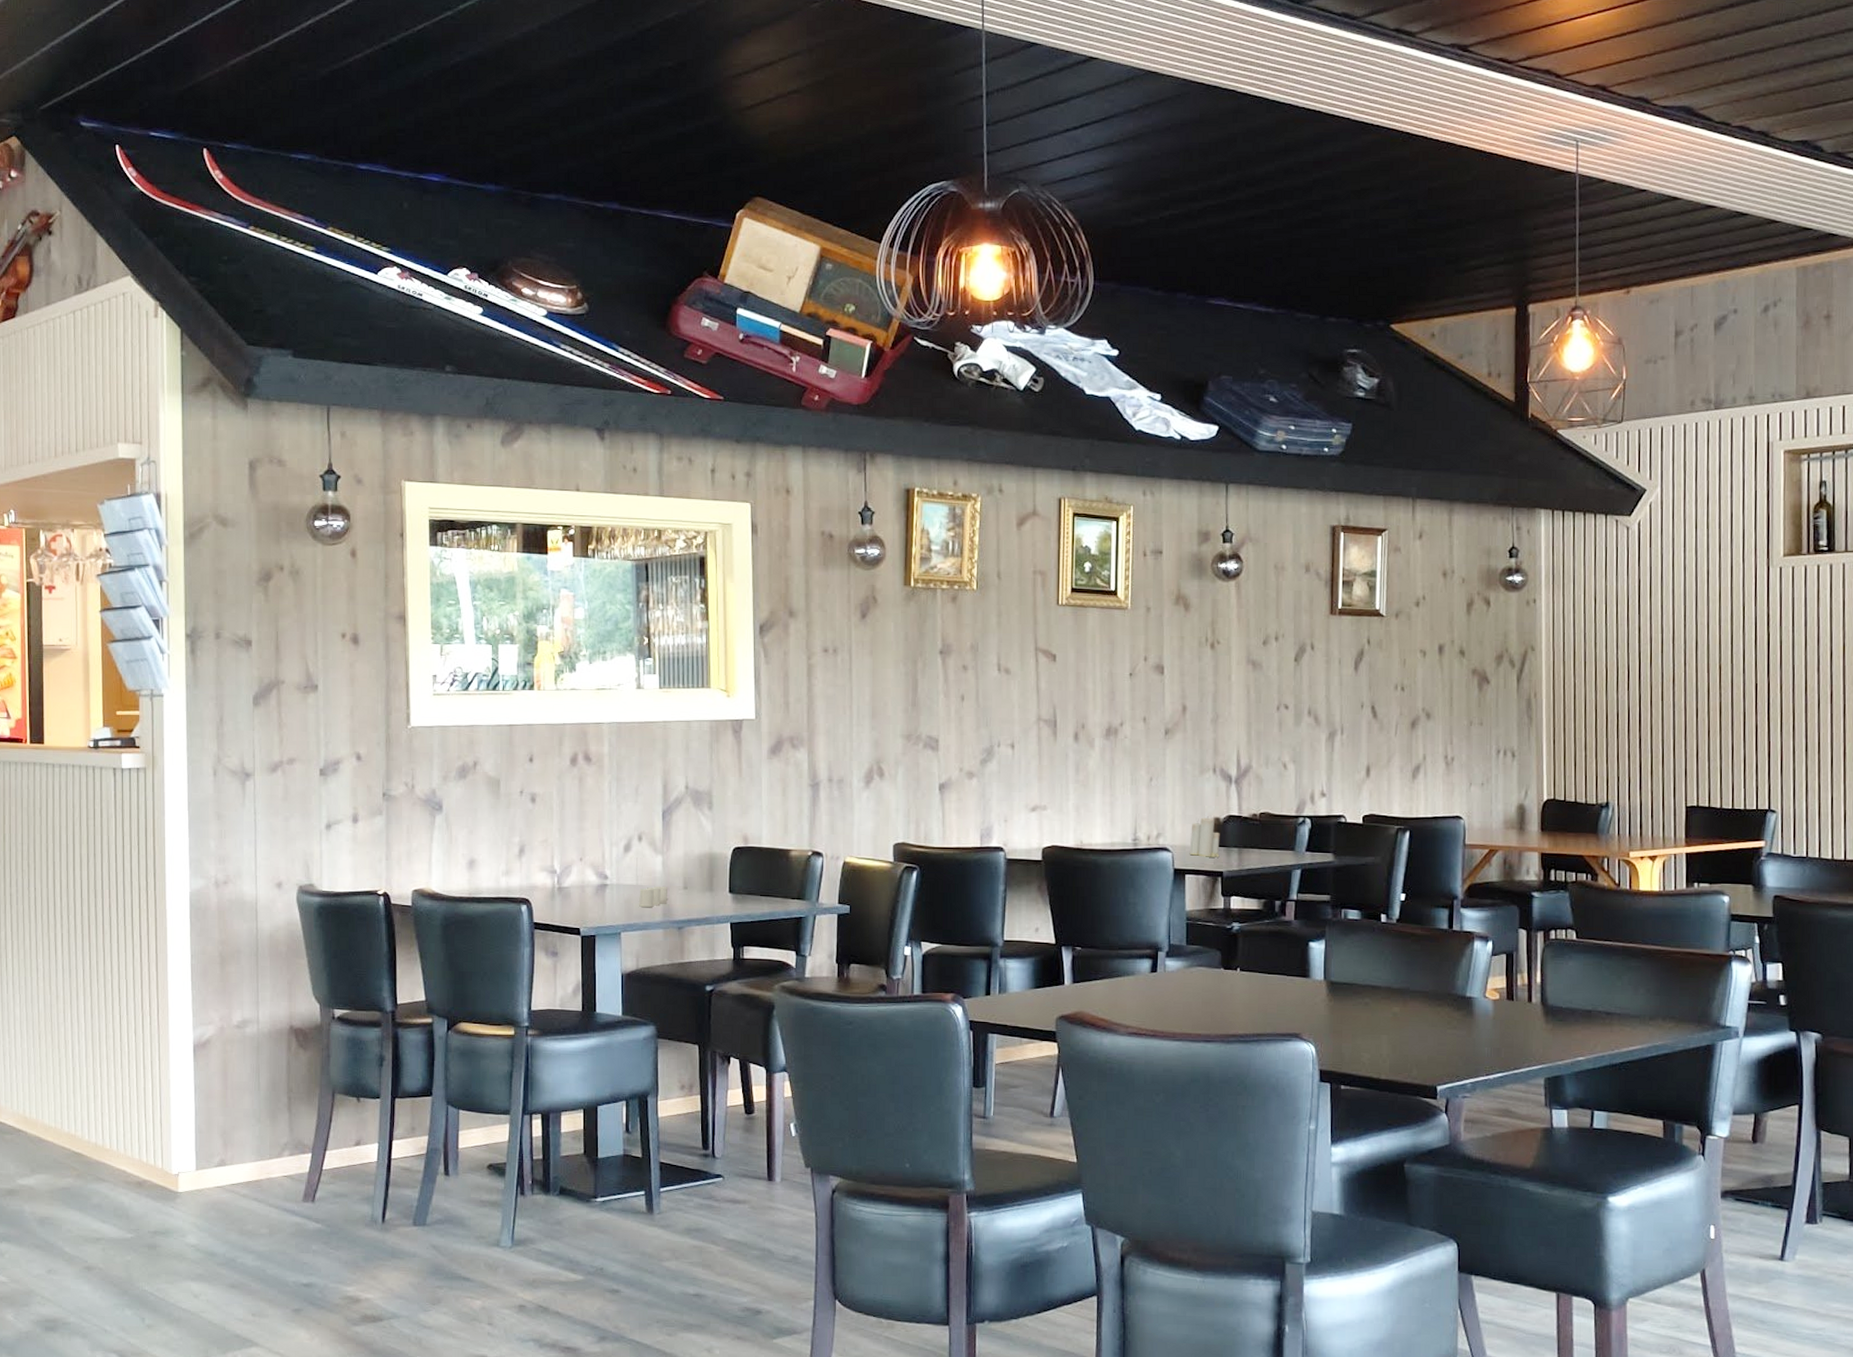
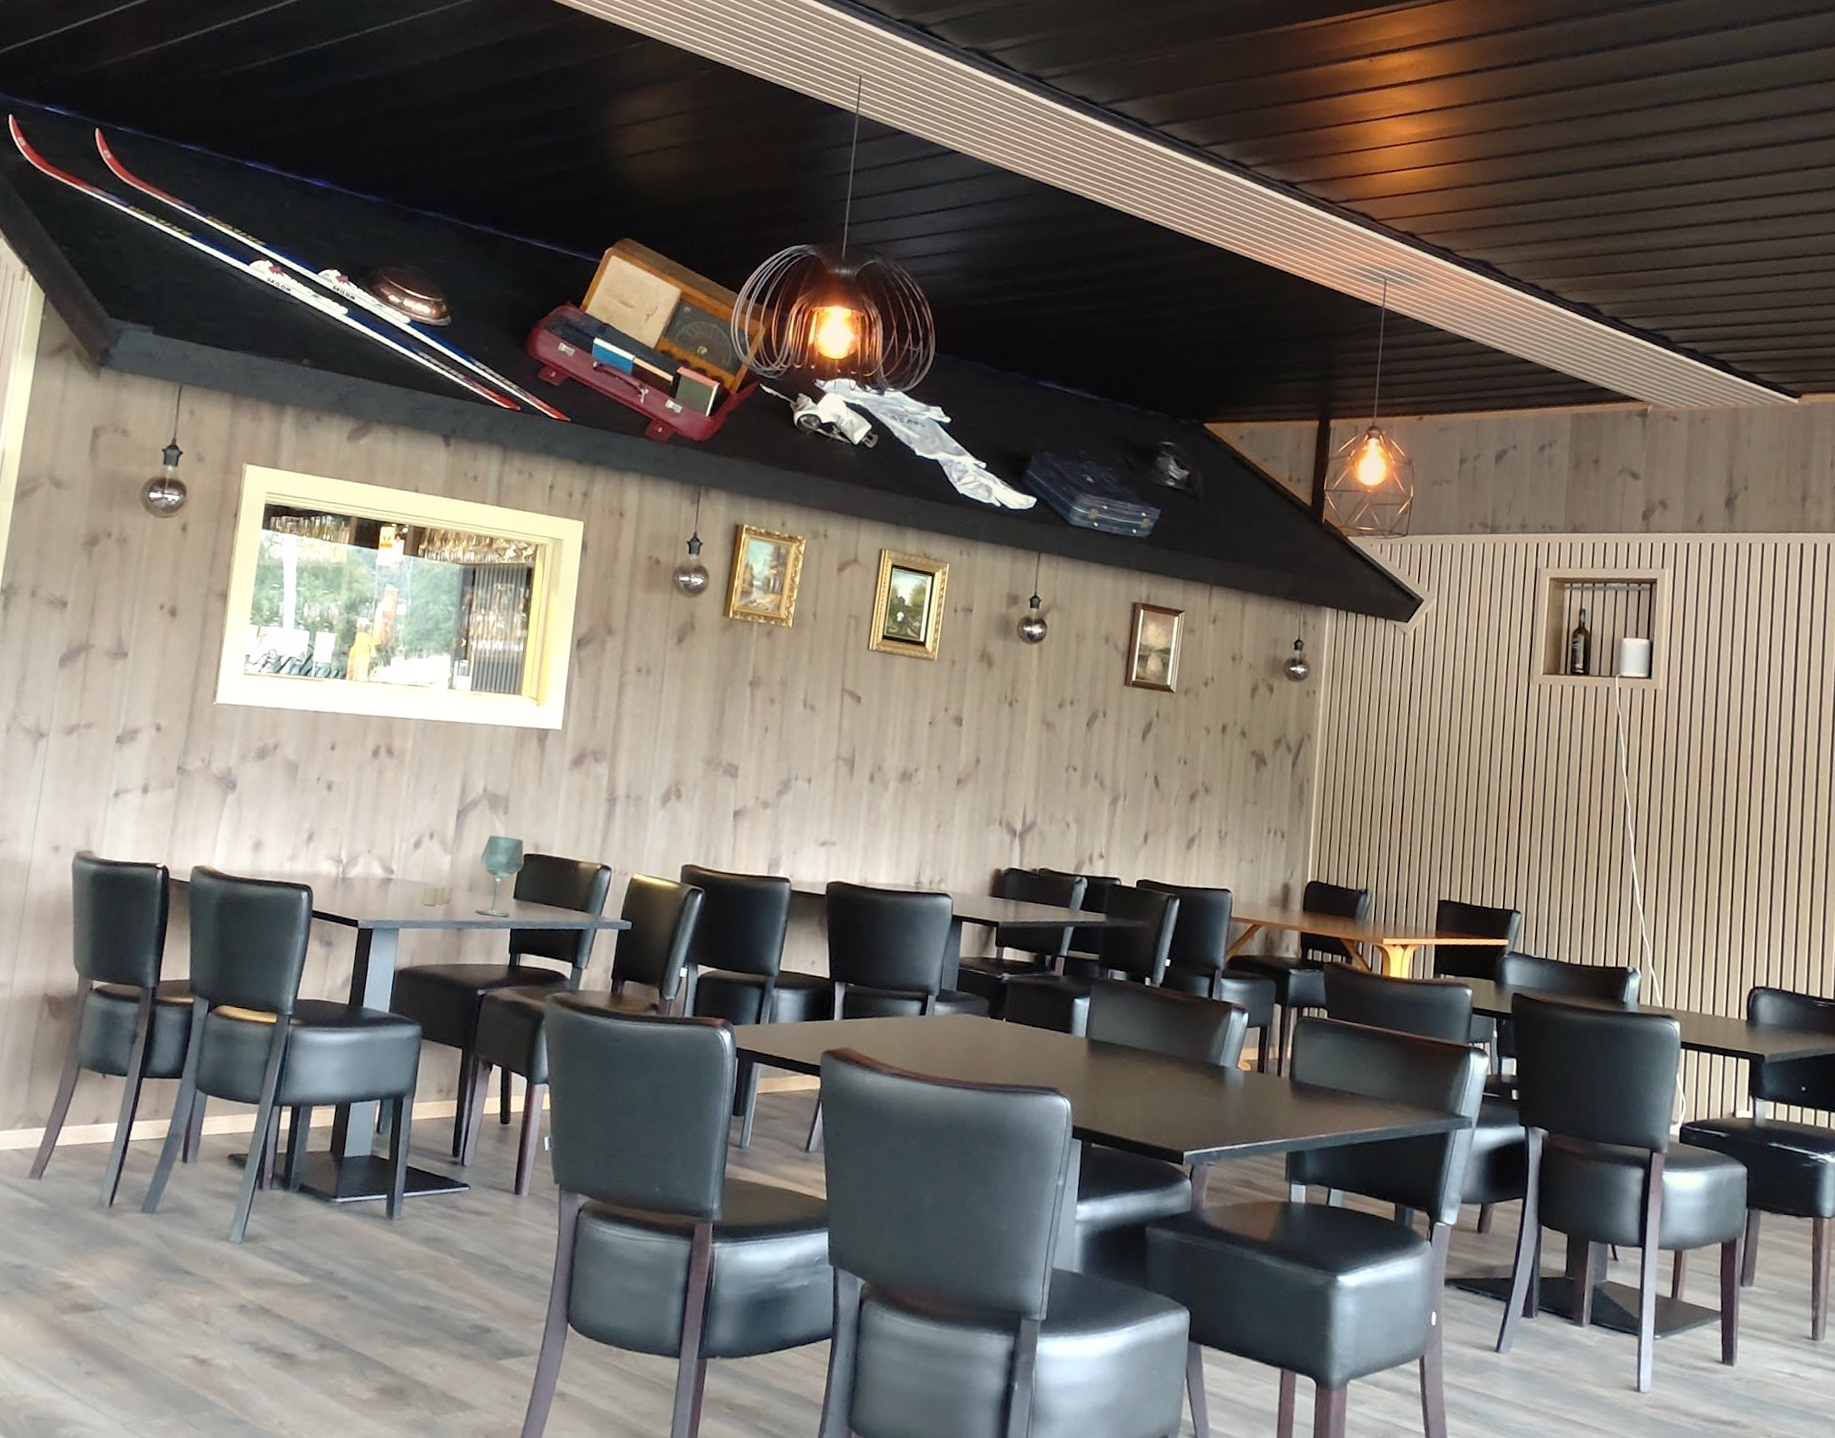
wine glass: none [690,831,736,912] -> present [474,835,525,918]
candle: present [1189,816,1220,857] -> none [968,867,1000,908]

